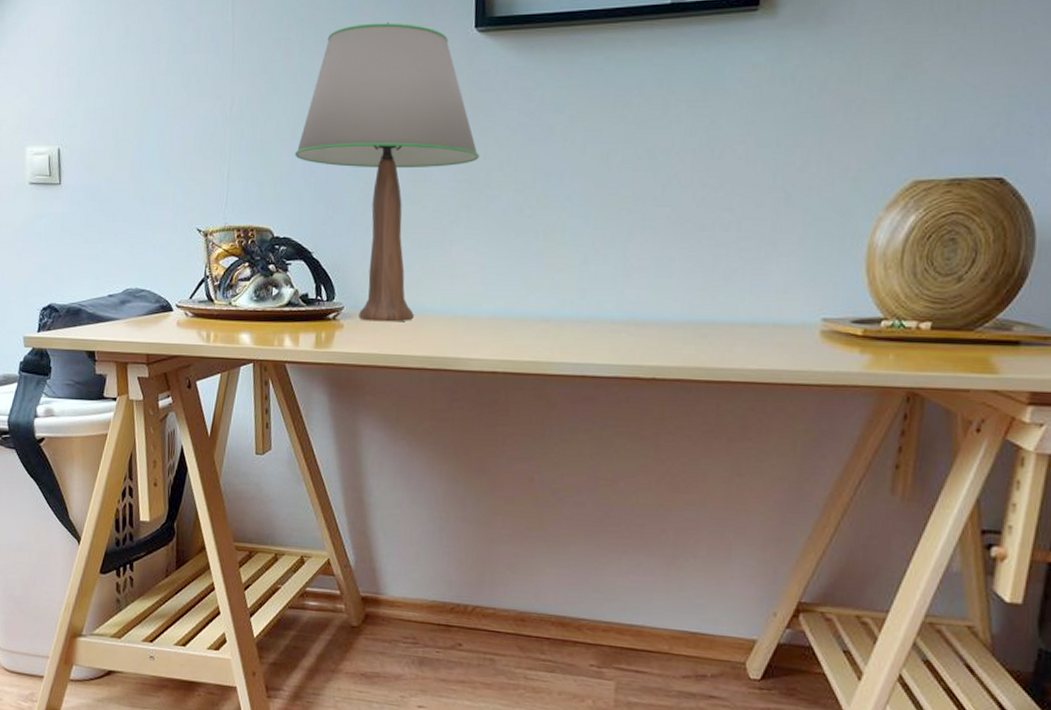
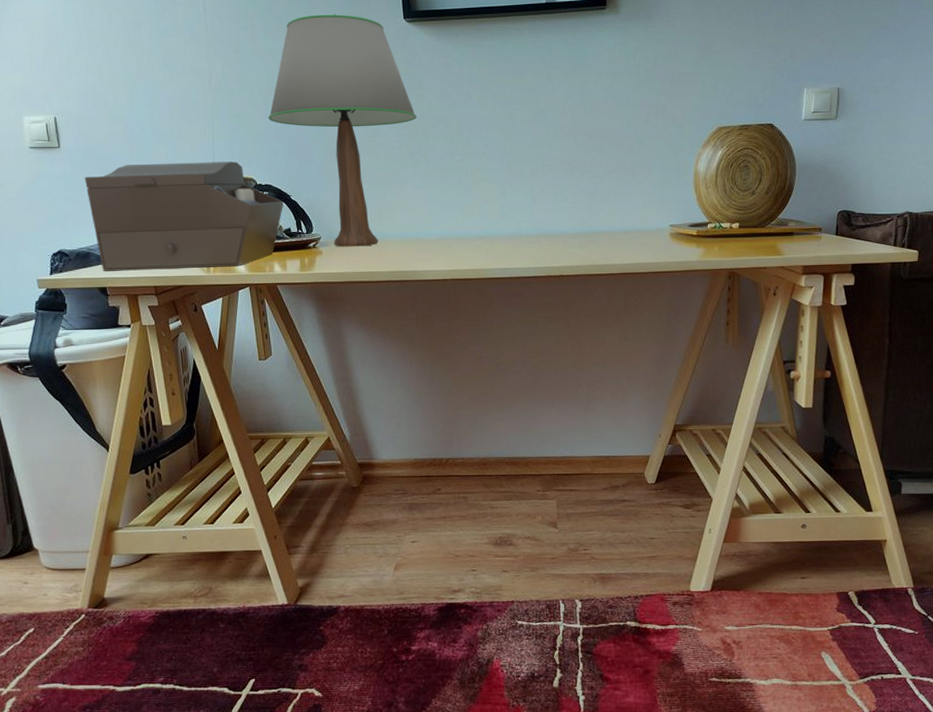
sewing box: none [83,206,304,337] -> present [84,161,284,271]

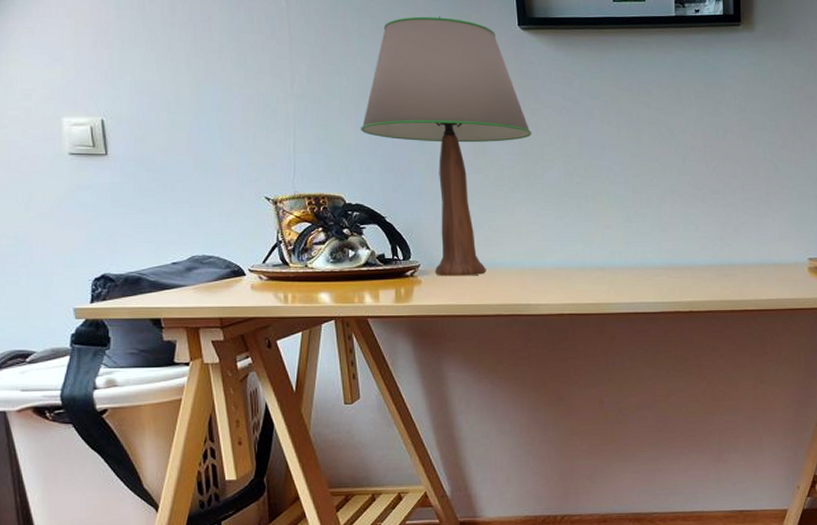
sewing box: present [84,161,284,271] -> none [136,176,378,300]

